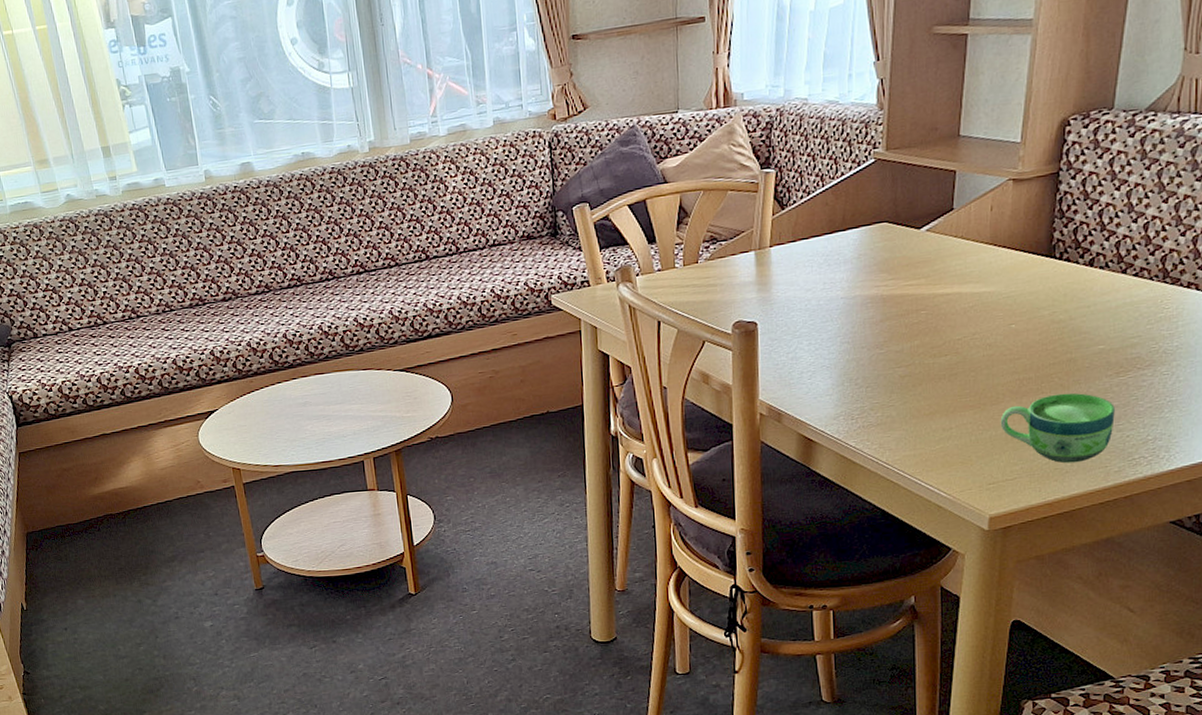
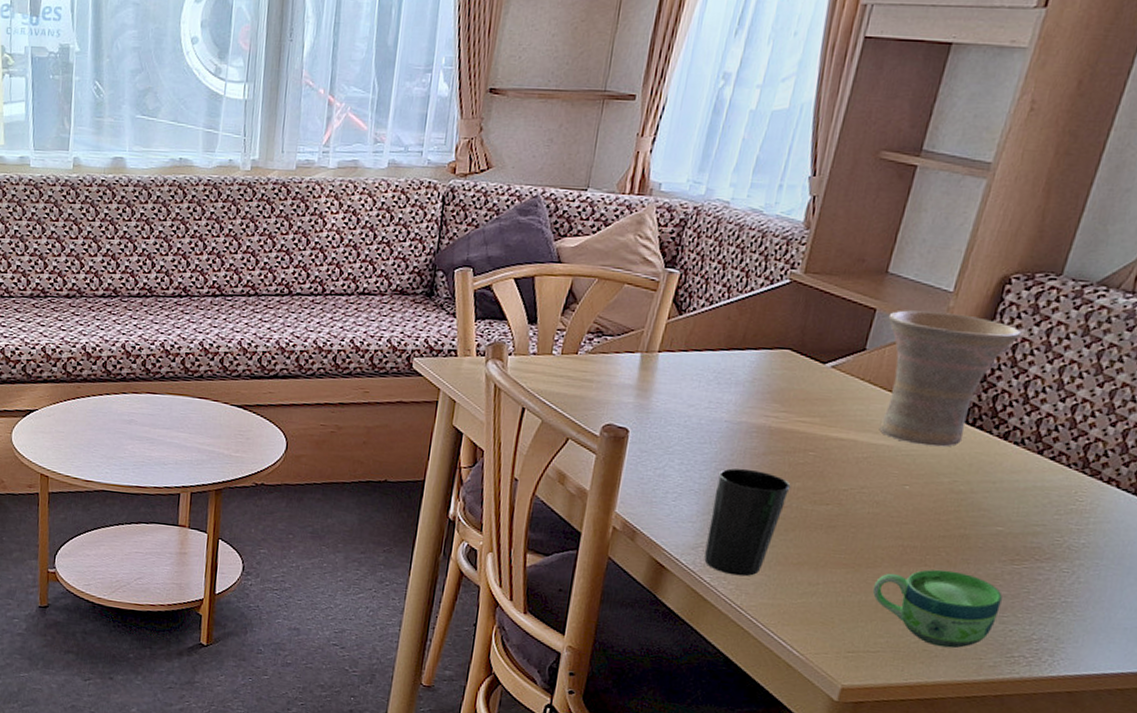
cup: none [844,337,911,436] -> present [704,468,791,577]
vase: none [968,160,1087,286] -> present [879,310,1021,447]

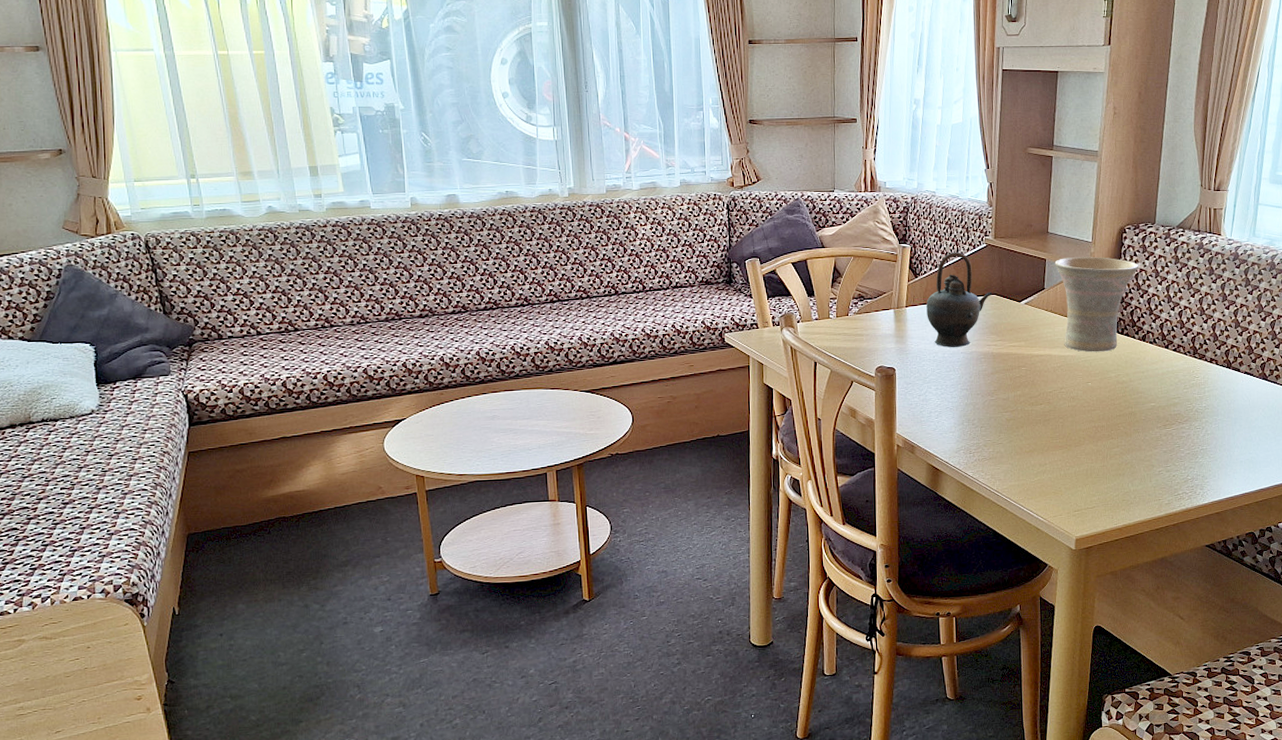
teapot: none [685,285,786,414] -> present [926,252,992,347]
cup: present [704,468,791,577] -> none [964,387,1014,468]
cup: present [872,569,1002,649] -> none [1082,439,1164,496]

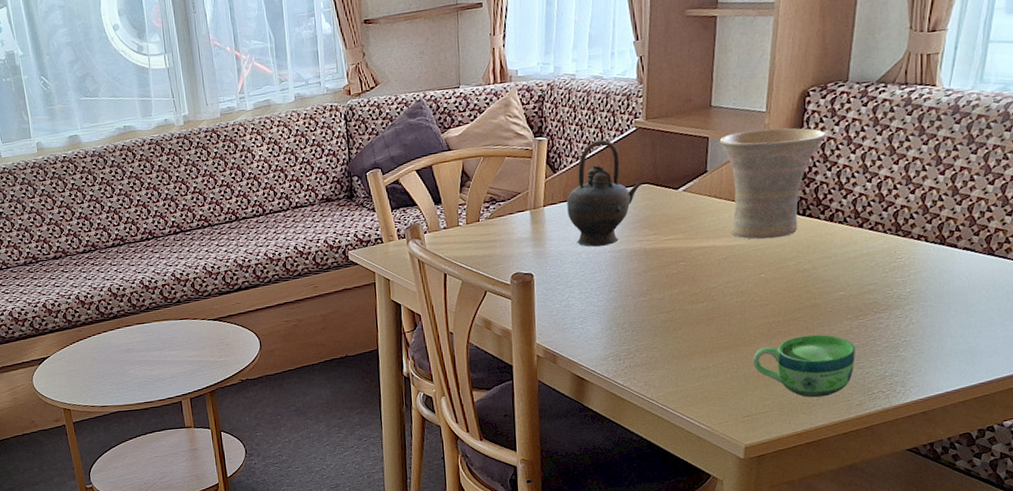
cup: none [1082,439,1164,496] -> present [752,334,855,398]

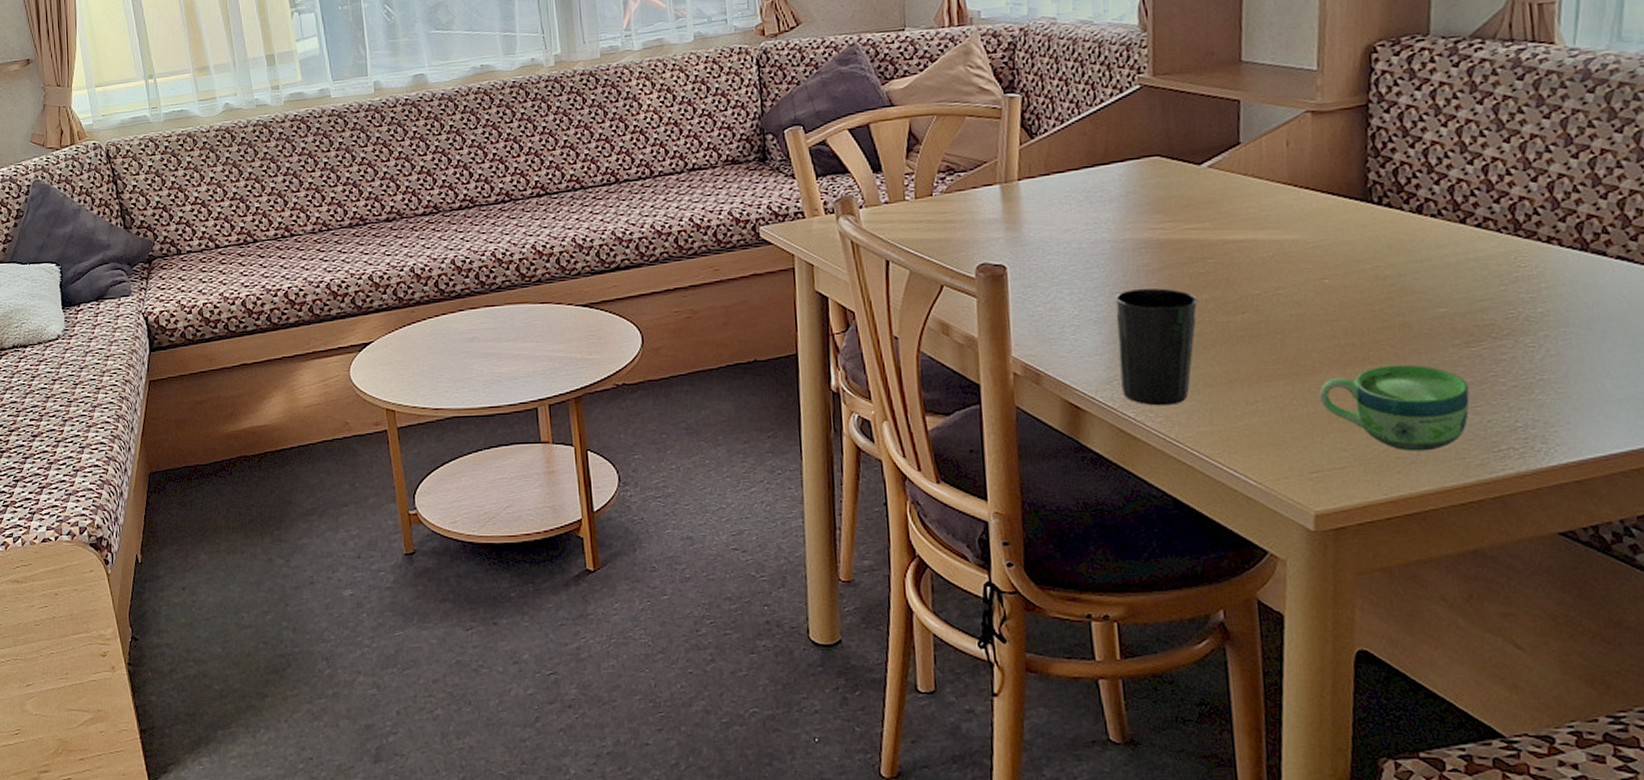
teapot: present [567,139,644,247] -> none [1049,98,1154,234]
cup: none [612,286,671,375] -> present [1116,288,1198,406]
vase: present [719,128,825,240] -> none [1255,91,1403,234]

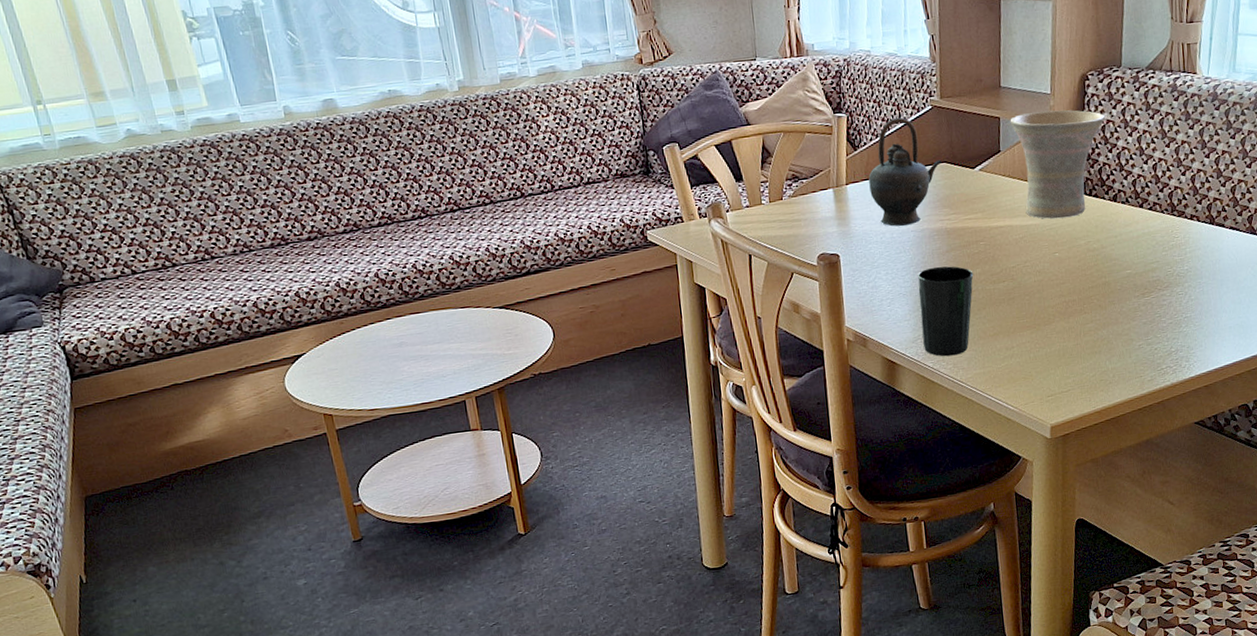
teapot: none [1049,98,1154,234] -> present [868,117,942,227]
vase: none [1255,91,1403,234] -> present [1010,110,1105,219]
cup: present [1319,364,1470,452] -> none [1053,312,1144,375]

